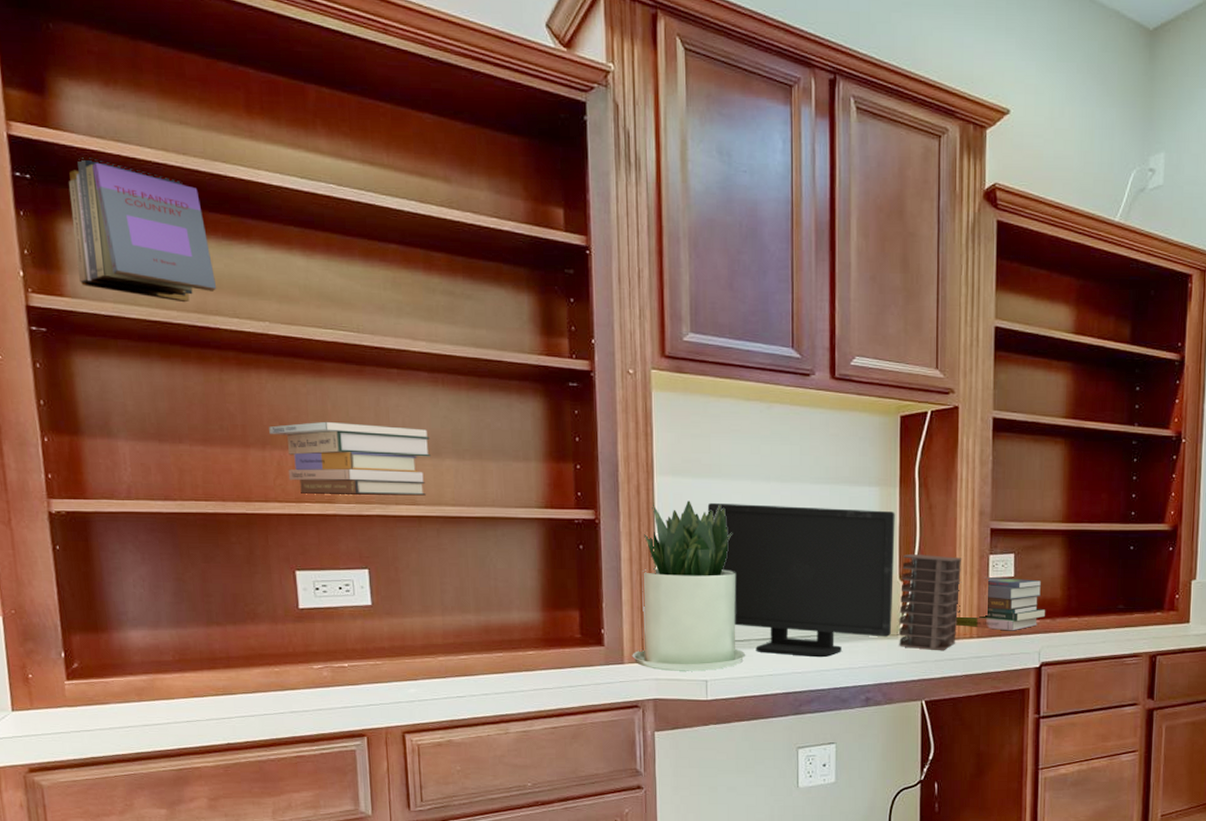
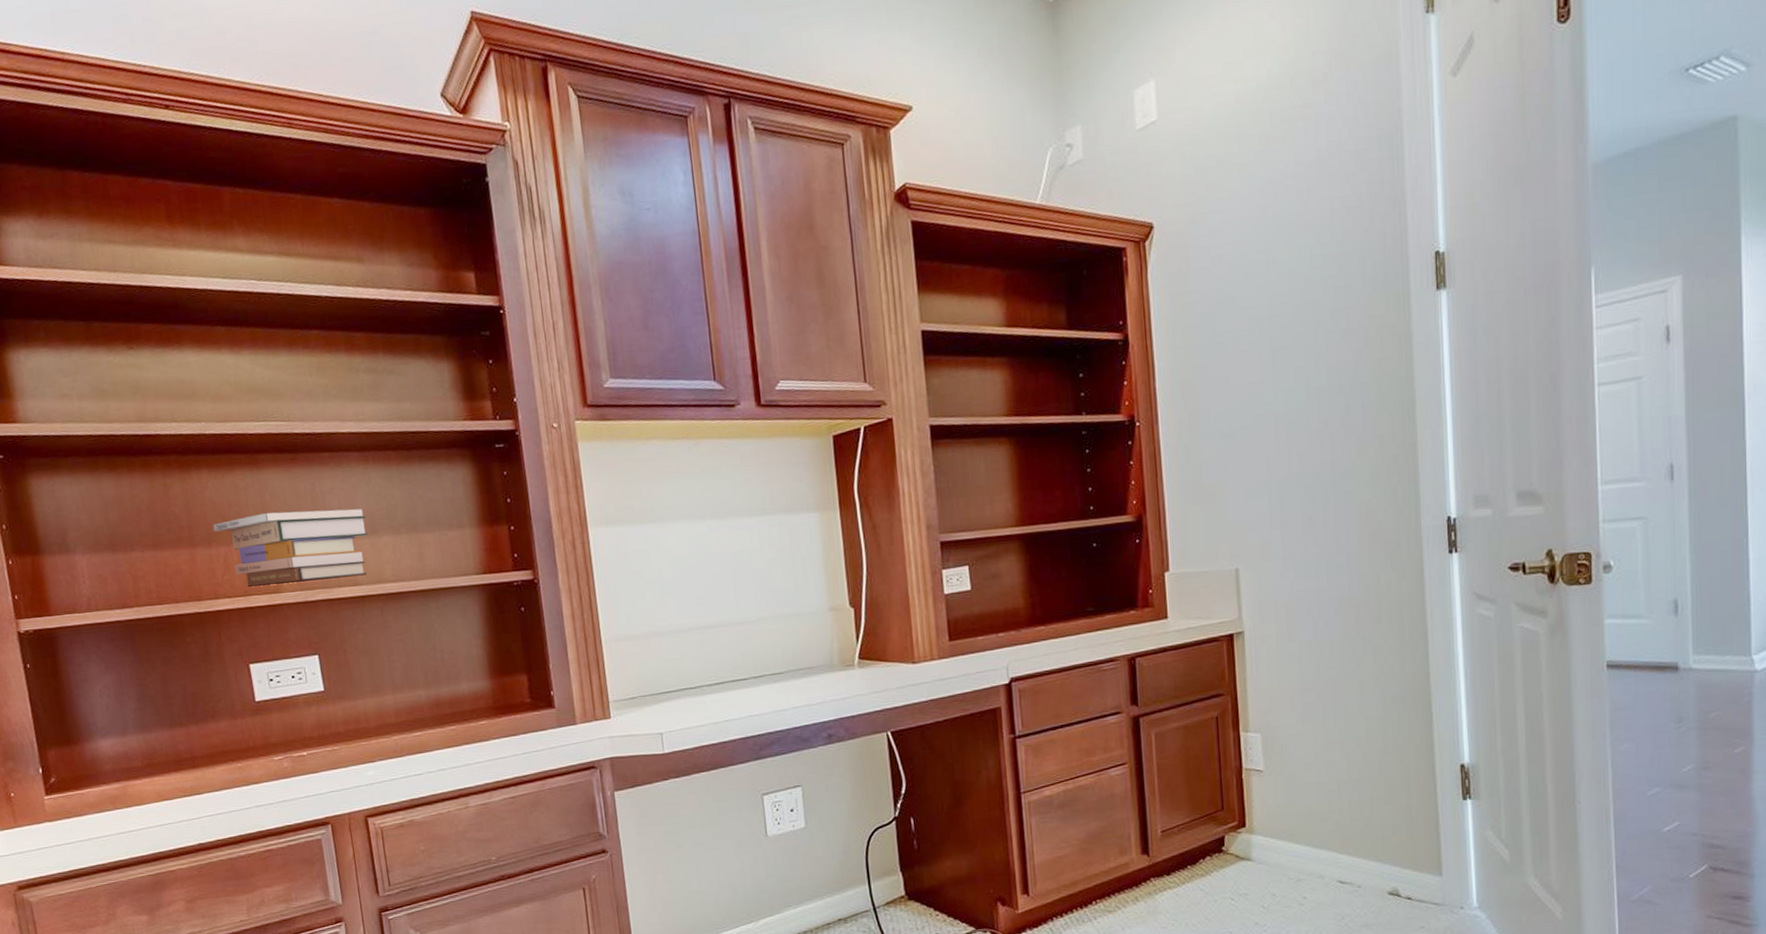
books: present [68,157,217,303] -> none [12,287,155,414]
planter: present [632,501,746,671] -> none [583,549,699,727]
computer monitor: present [707,502,895,658] -> none [644,536,848,699]
file organizer: present [898,554,962,651] -> none [851,576,917,678]
books: present [955,577,1045,631] -> none [912,590,1009,649]

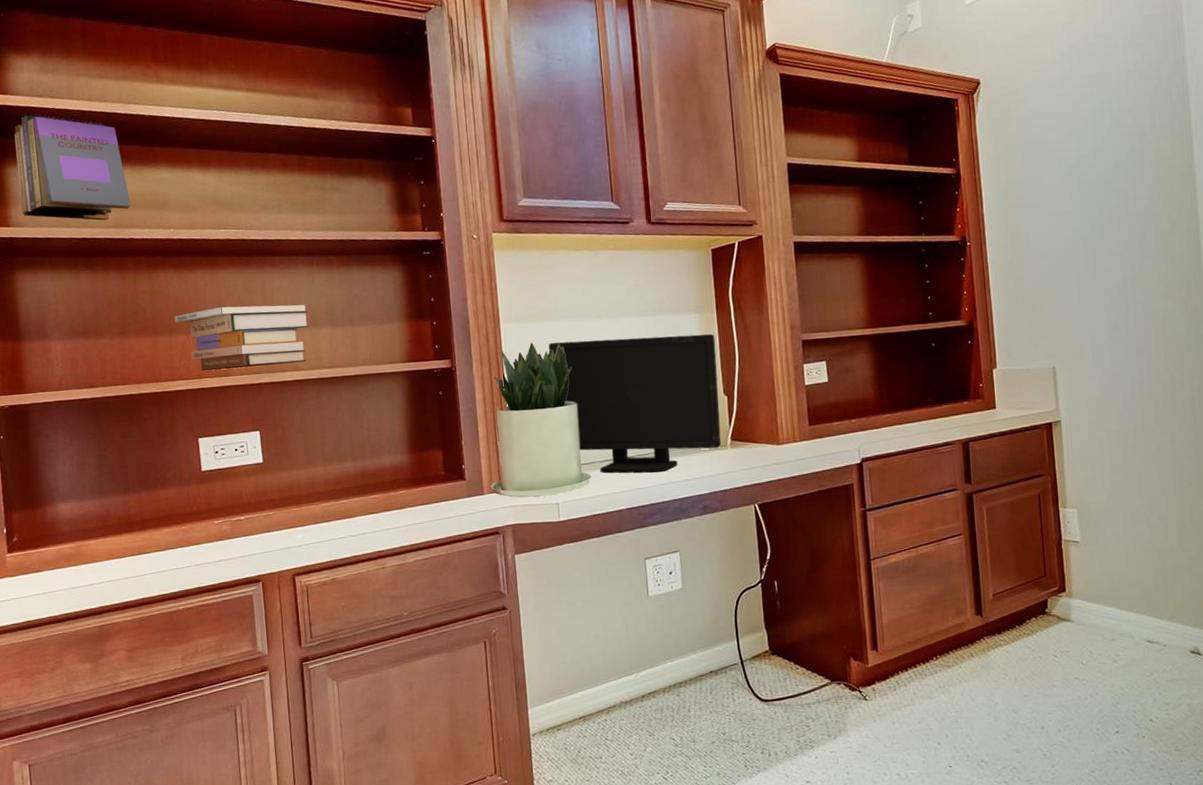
books: none [12,287,155,414] -> present [13,113,131,221]
planter: none [583,549,699,727] -> present [490,343,592,498]
computer monitor: none [644,536,848,699] -> present [548,334,722,473]

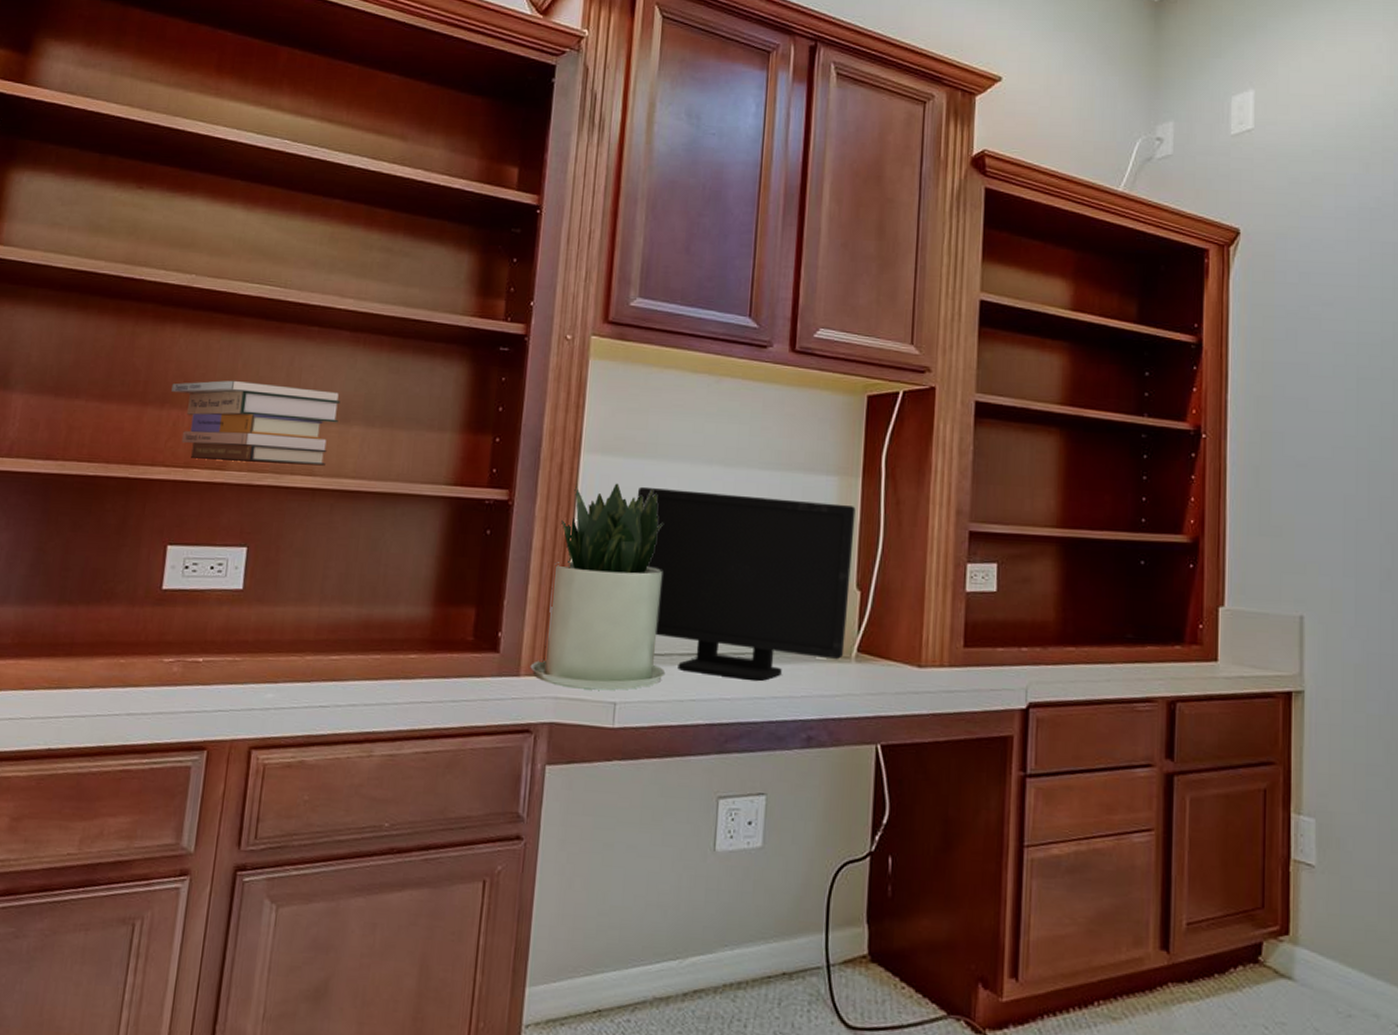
books: present [13,113,131,221] -> none [16,111,153,253]

